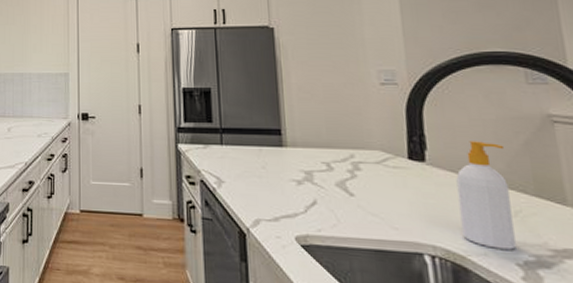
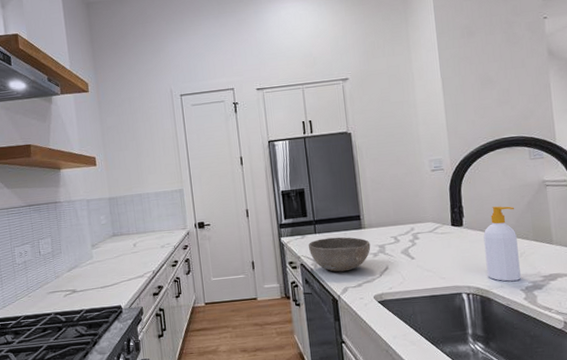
bowl: none [211,152,294,199] -> present [308,237,371,272]

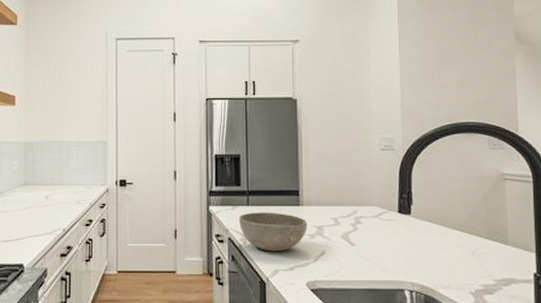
soap bottle: present [483,206,521,282] -> none [432,196,471,282]

